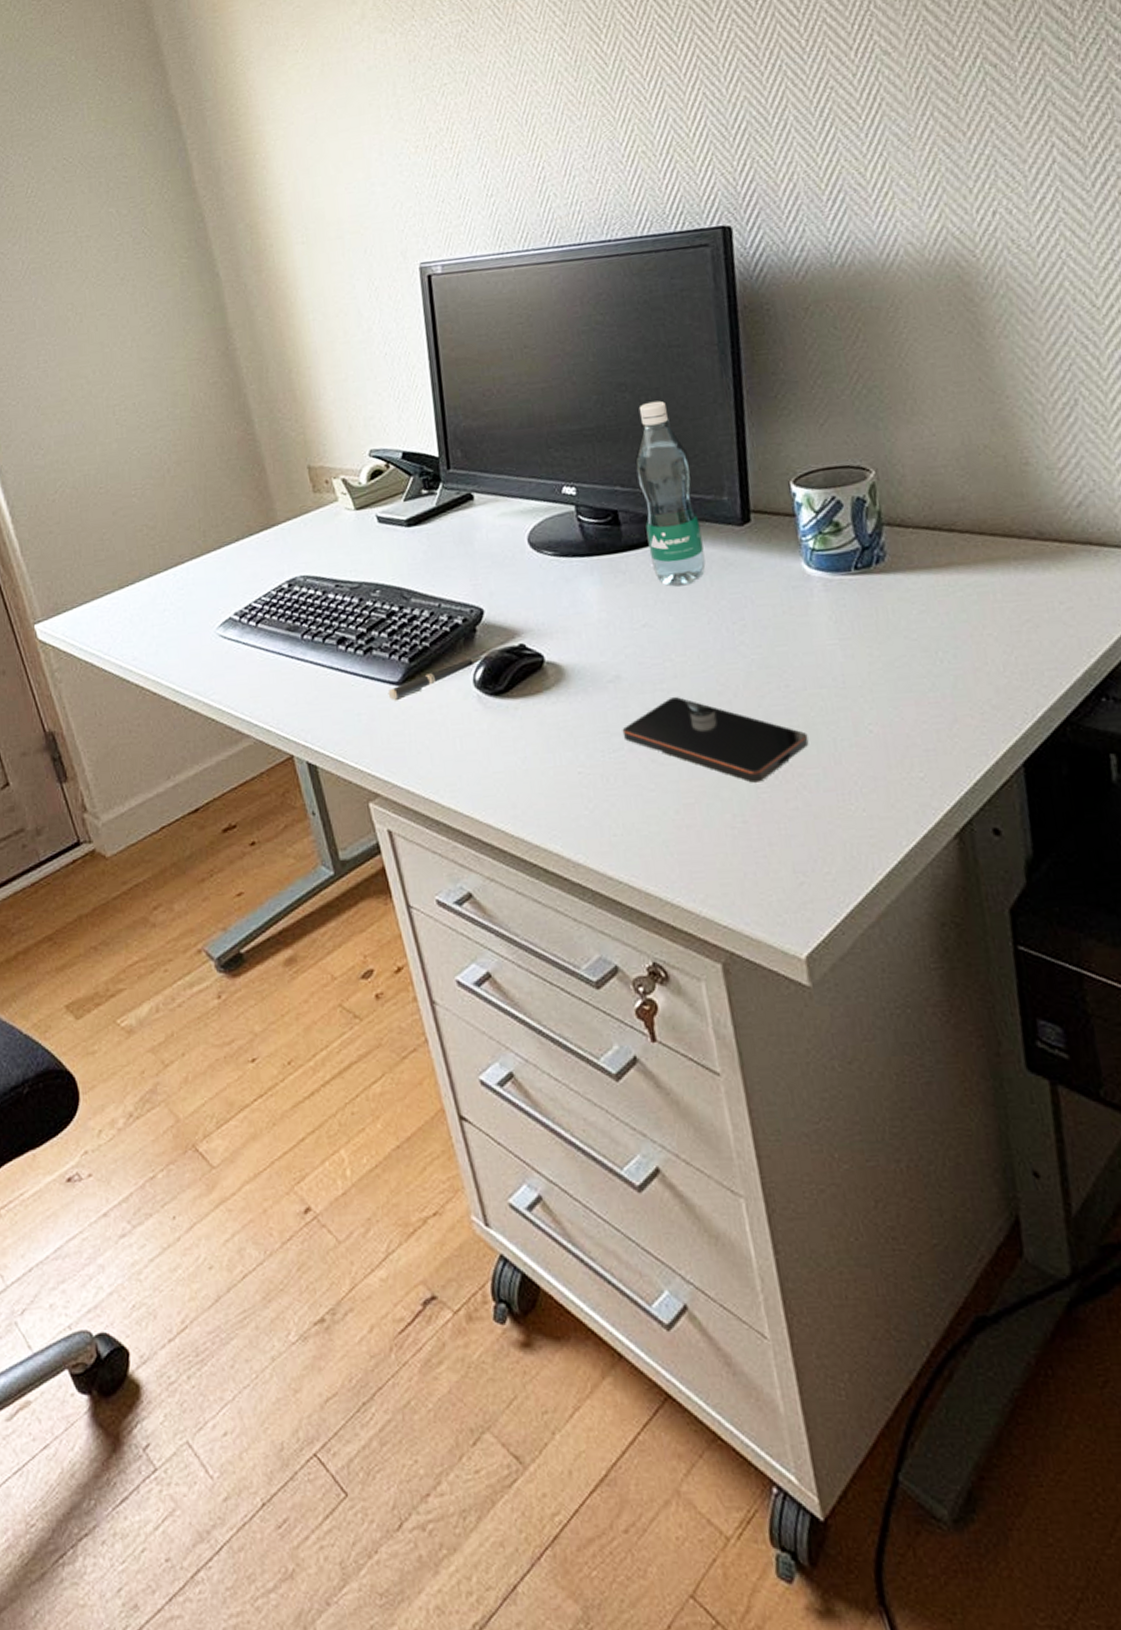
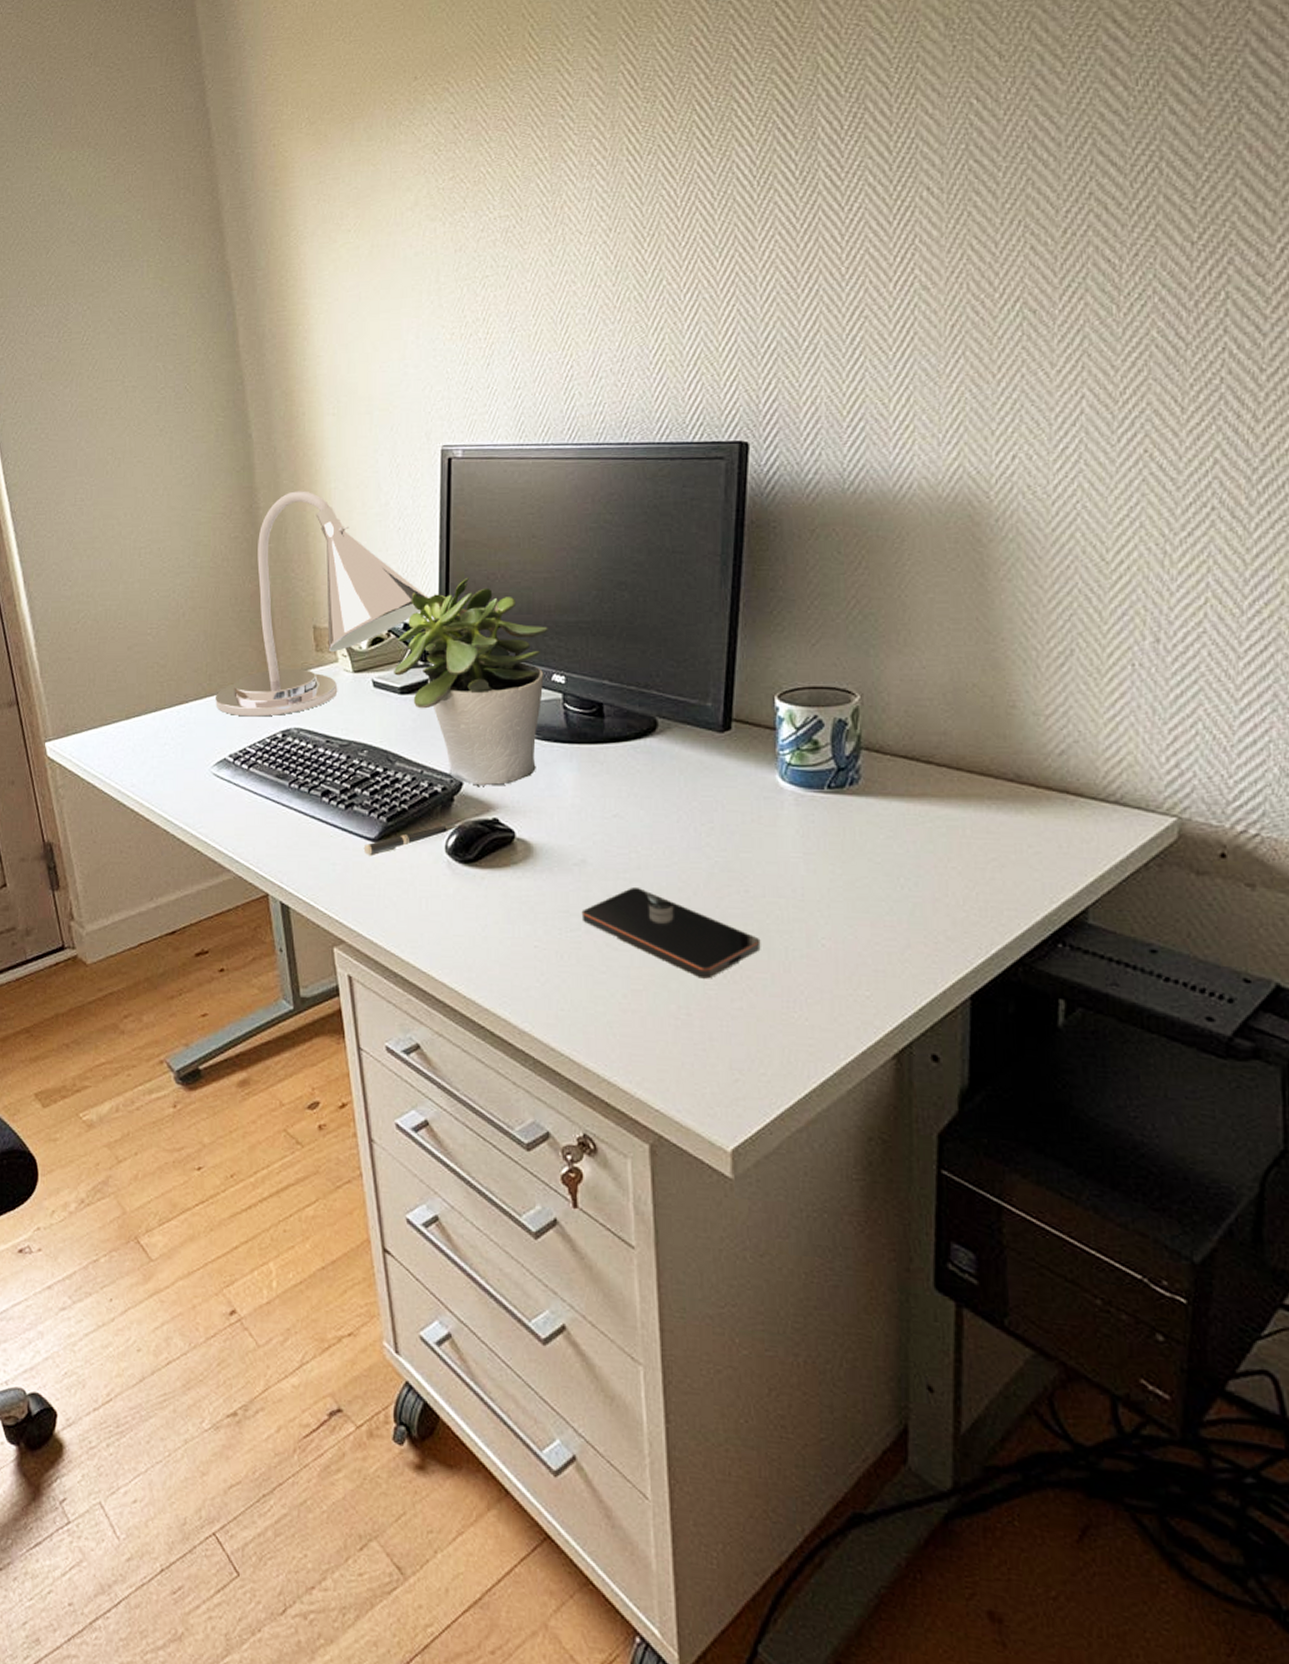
table lamp: none [212,325,425,571] -> present [215,491,429,717]
potted plant: none [397,396,557,613] -> present [394,577,548,786]
bottle: present [635,400,706,587] -> none [626,603,682,783]

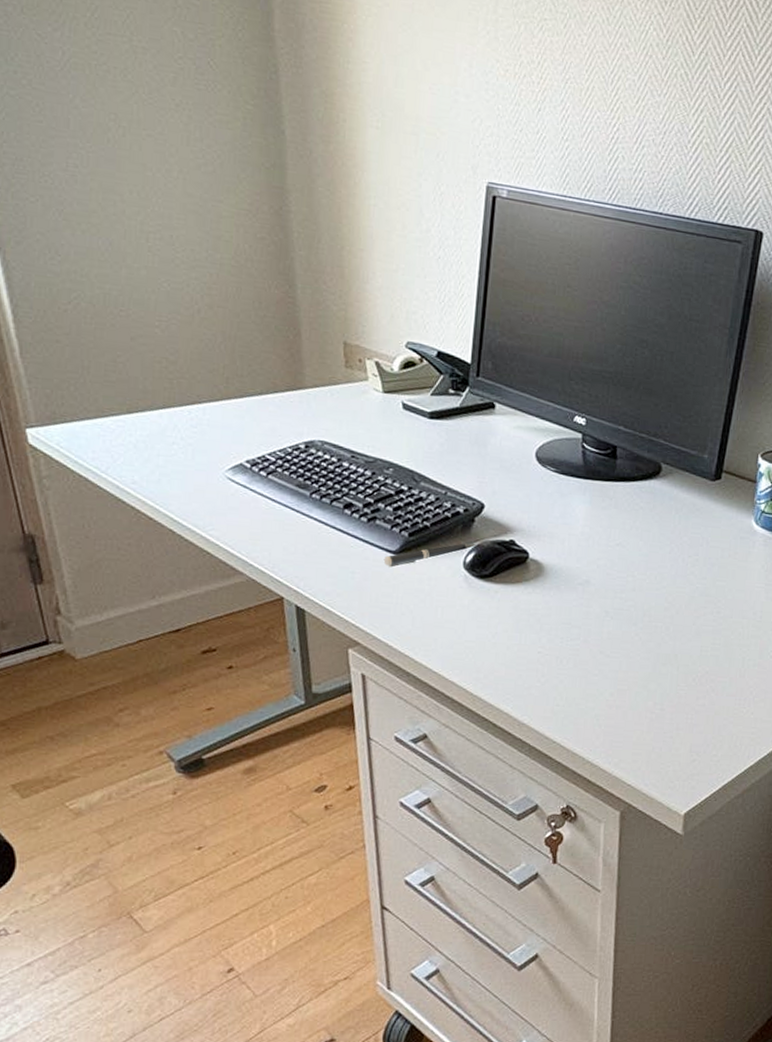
table lamp: present [215,491,429,717] -> none [232,200,464,427]
potted plant: present [394,577,548,786] -> none [424,315,575,512]
phone: present [581,888,761,979] -> none [581,606,725,681]

